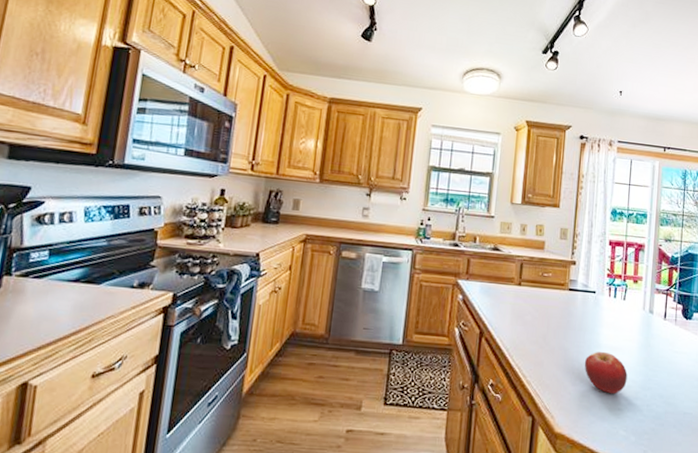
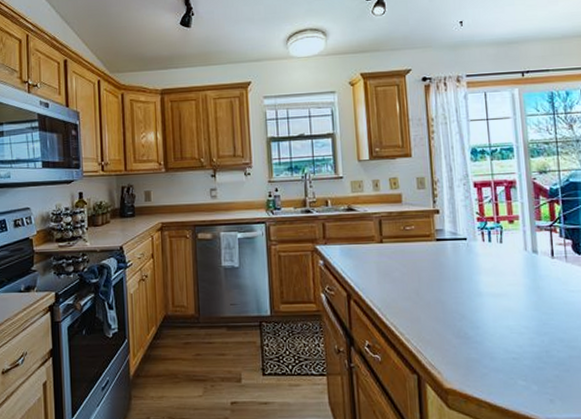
fruit: present [584,352,628,394] -> none [465,300,518,344]

